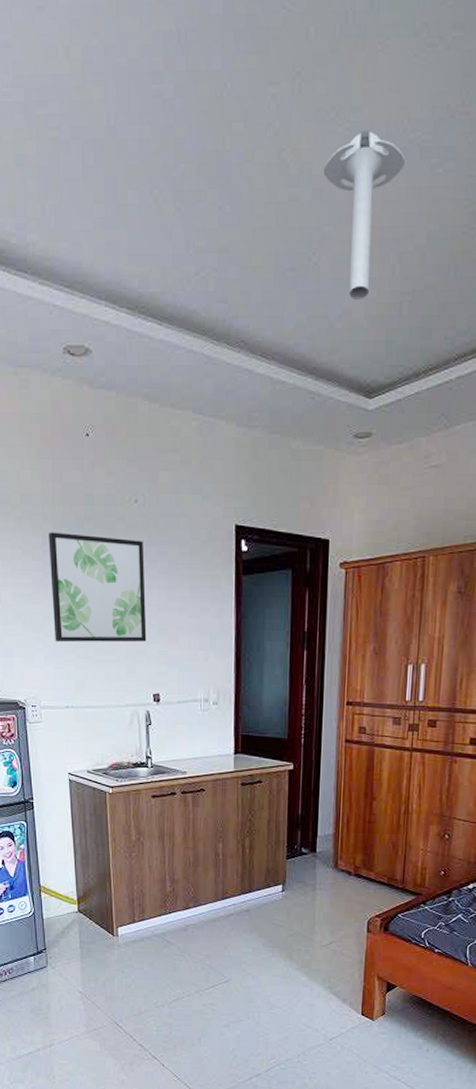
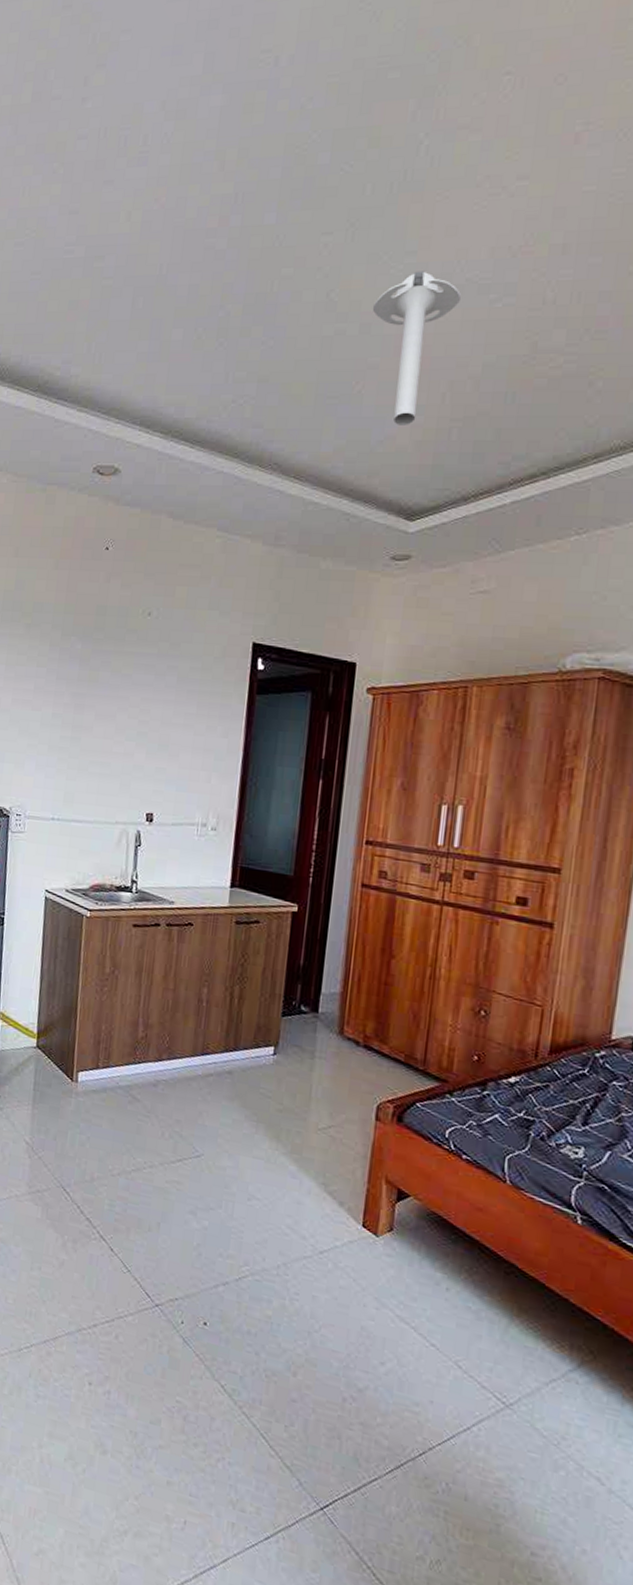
wall art: present [48,532,147,643] -> none [49,640,153,757]

